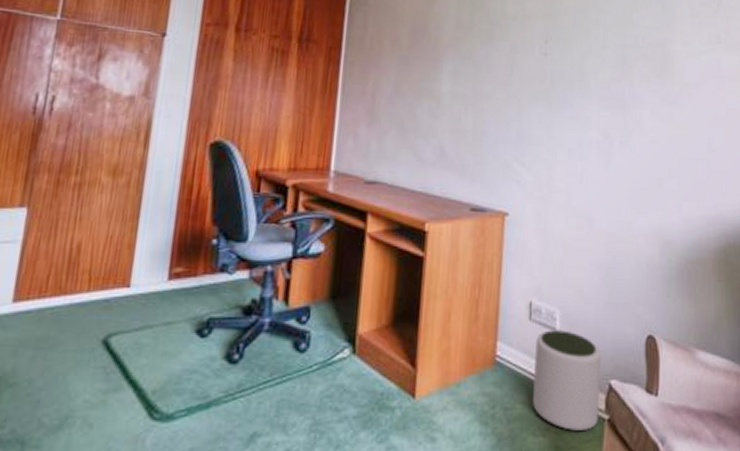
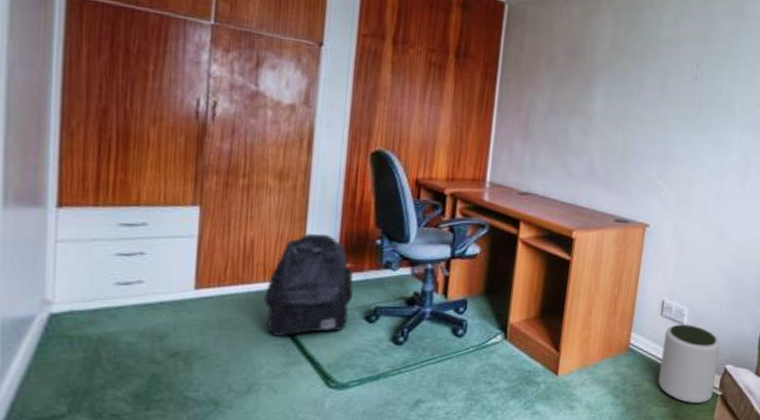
backpack: none [86,235,186,356] -> present [264,234,353,336]

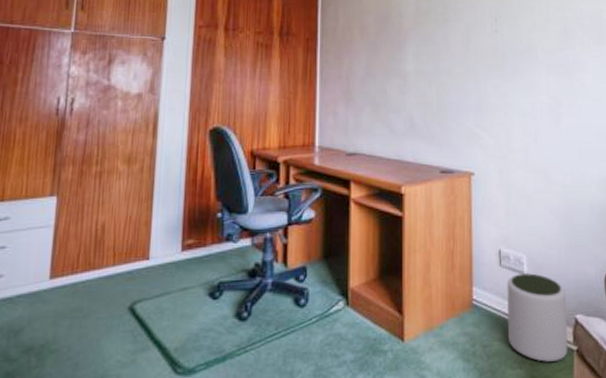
backpack: present [264,234,353,336] -> none [113,213,197,322]

